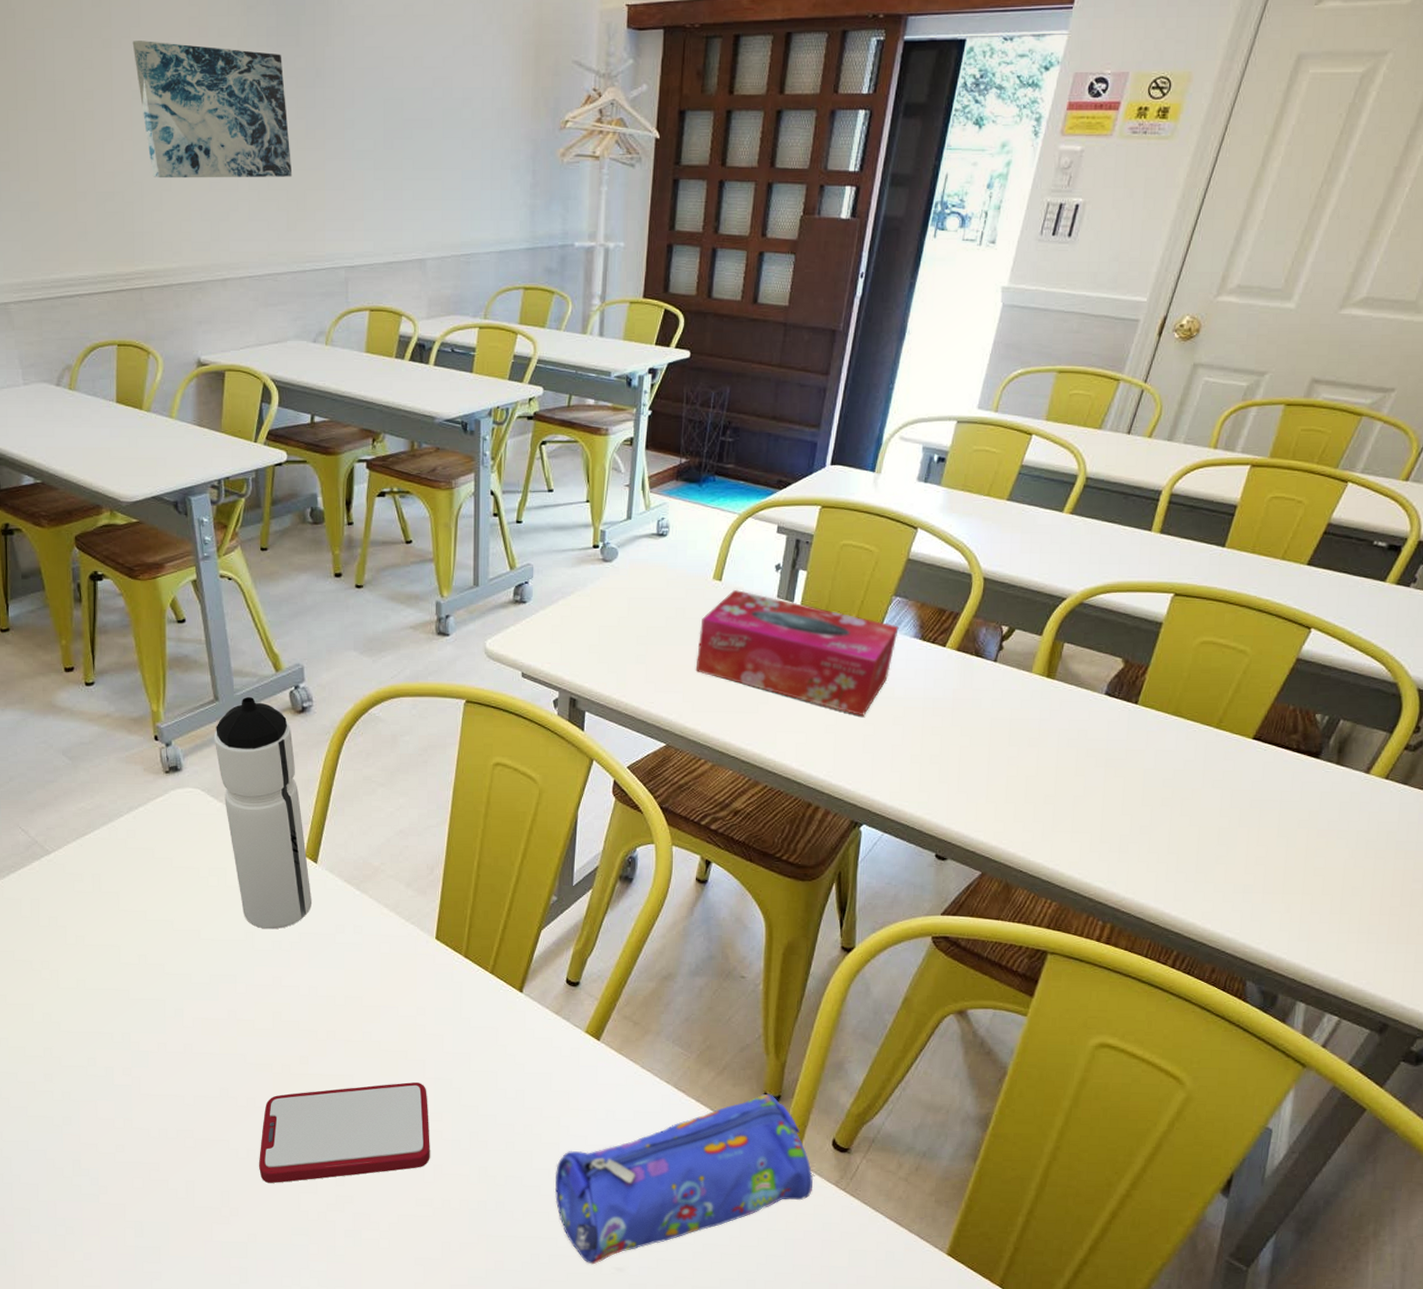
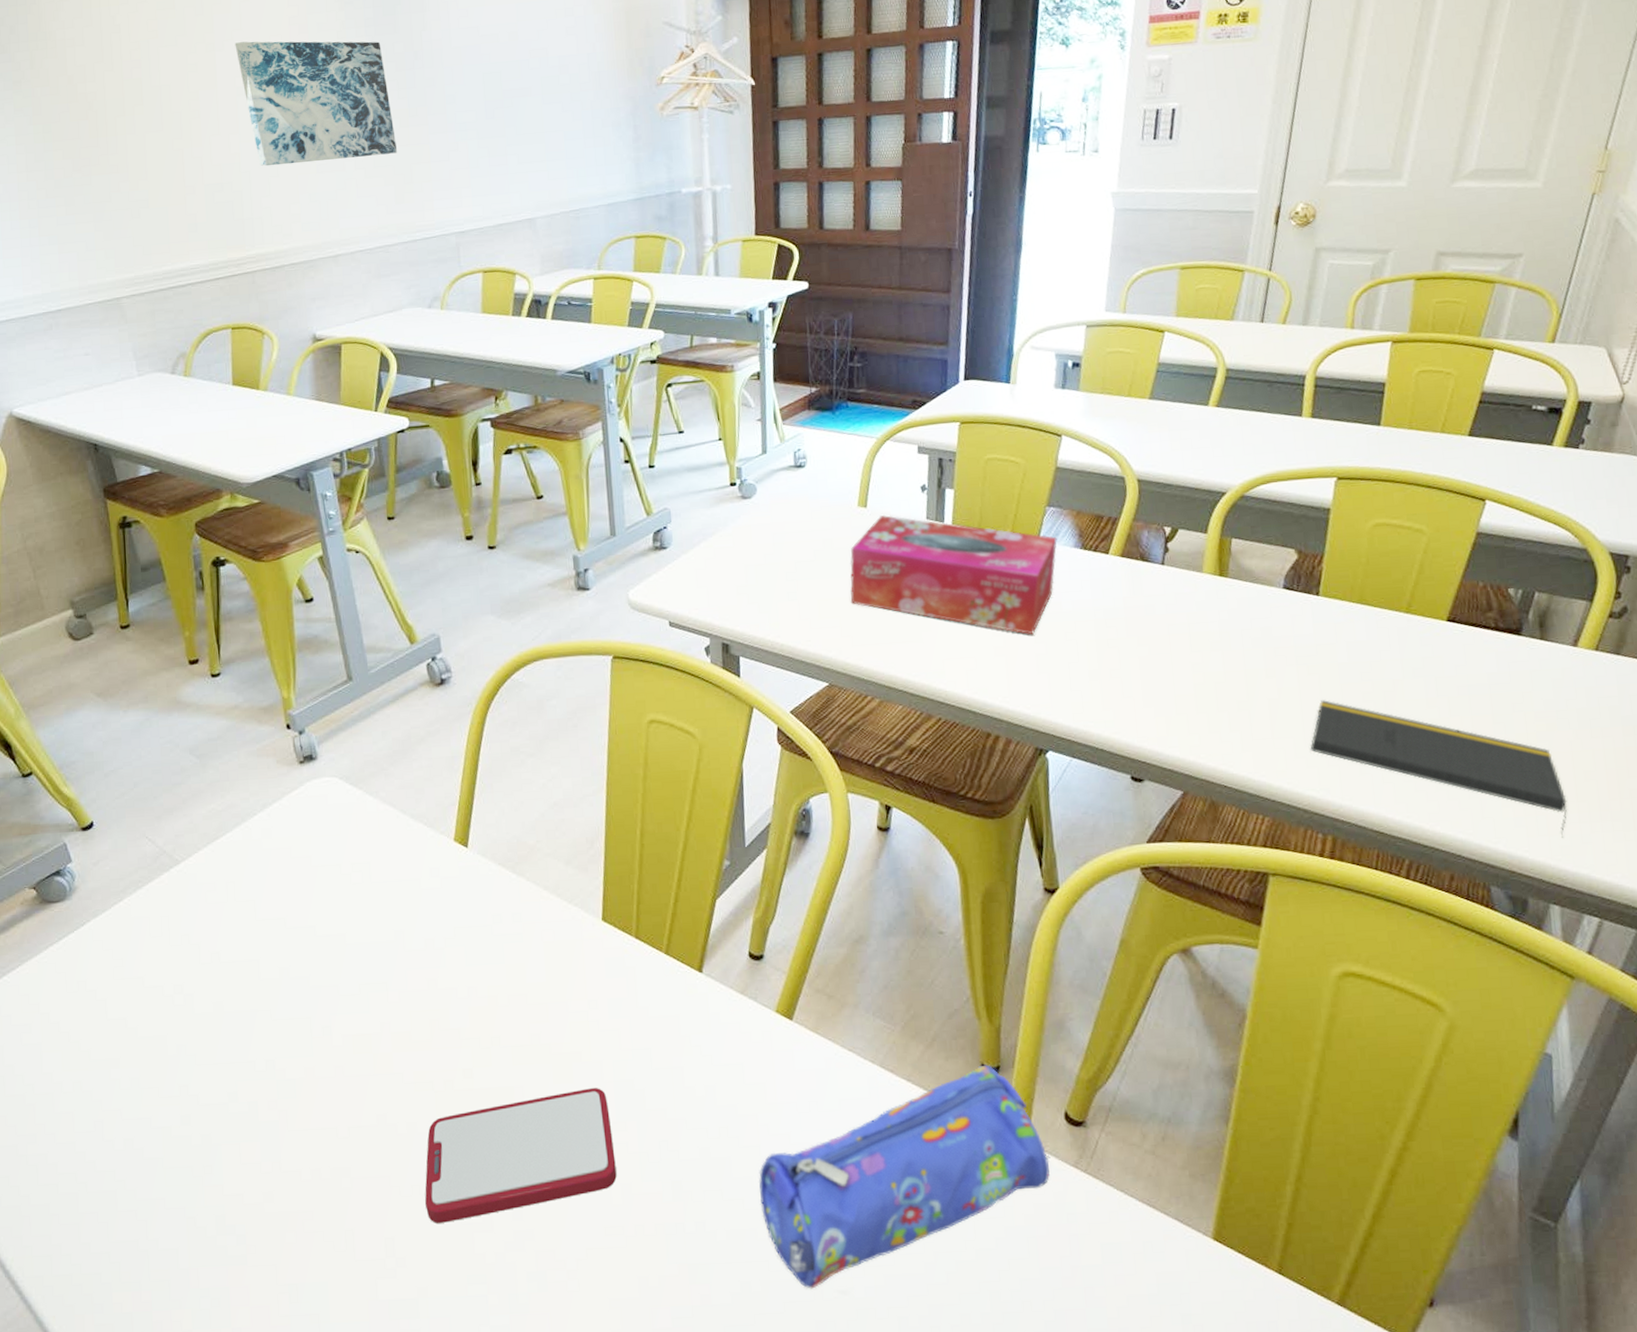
water bottle: present [214,697,311,930] -> none [349,674,465,927]
notepad: none [1104,801,1331,945] -> present [1310,700,1568,838]

